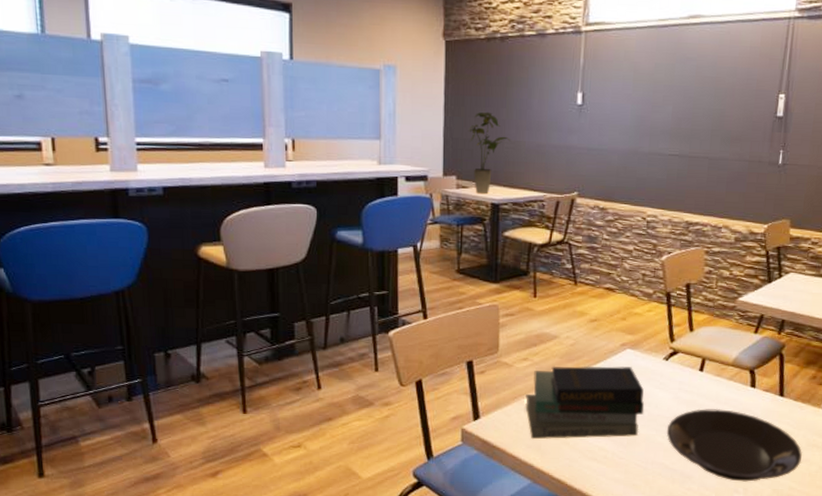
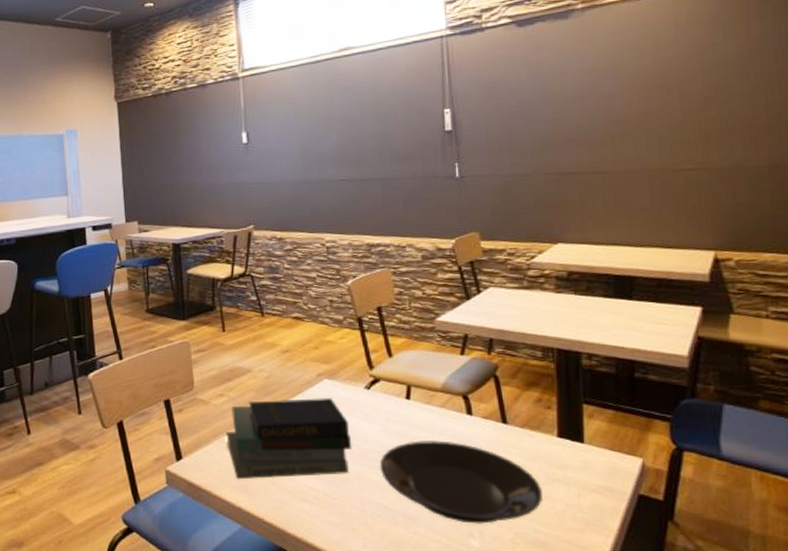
house plant: present [467,111,510,195] -> none [144,160,184,236]

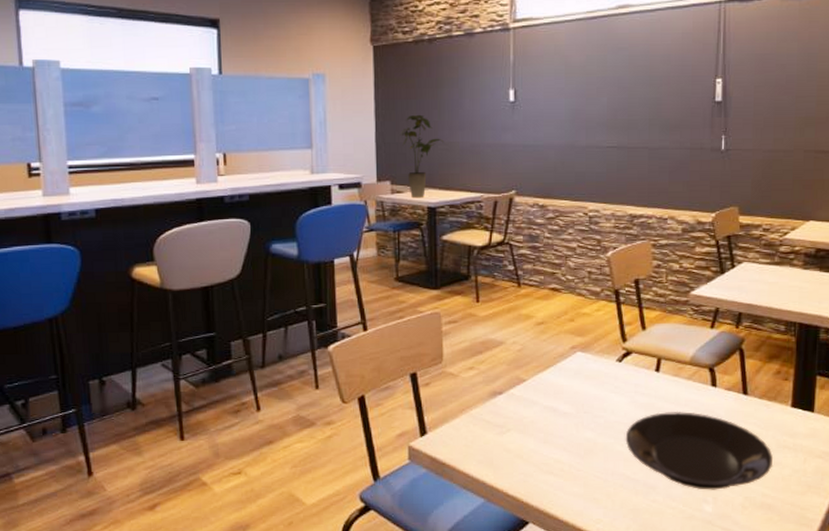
house plant: none [144,160,184,236] -> present [400,114,443,199]
books: present [226,398,352,480] -> none [474,371,600,454]

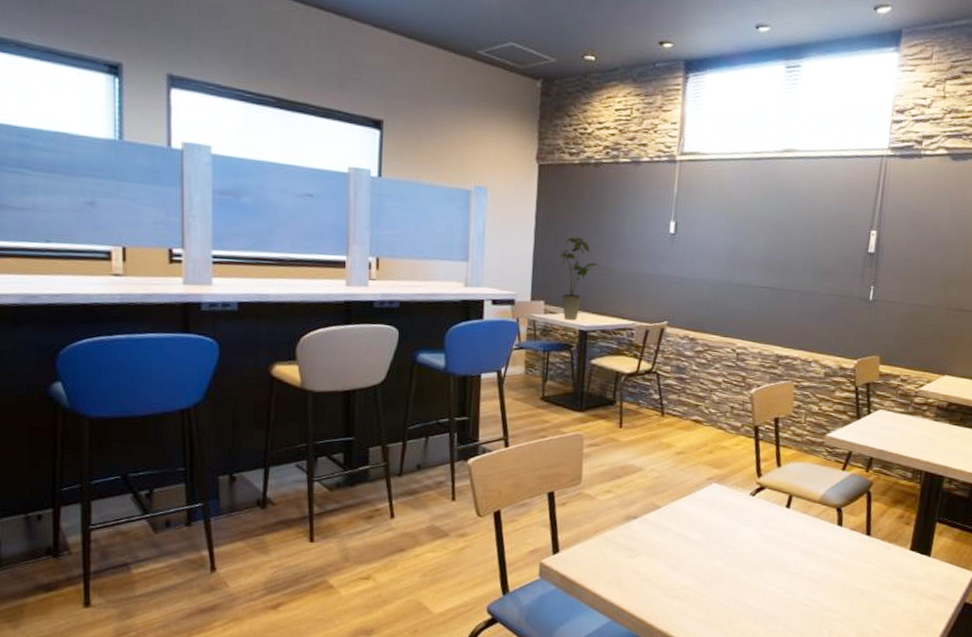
plate: present [625,411,774,490] -> none [751,546,889,624]

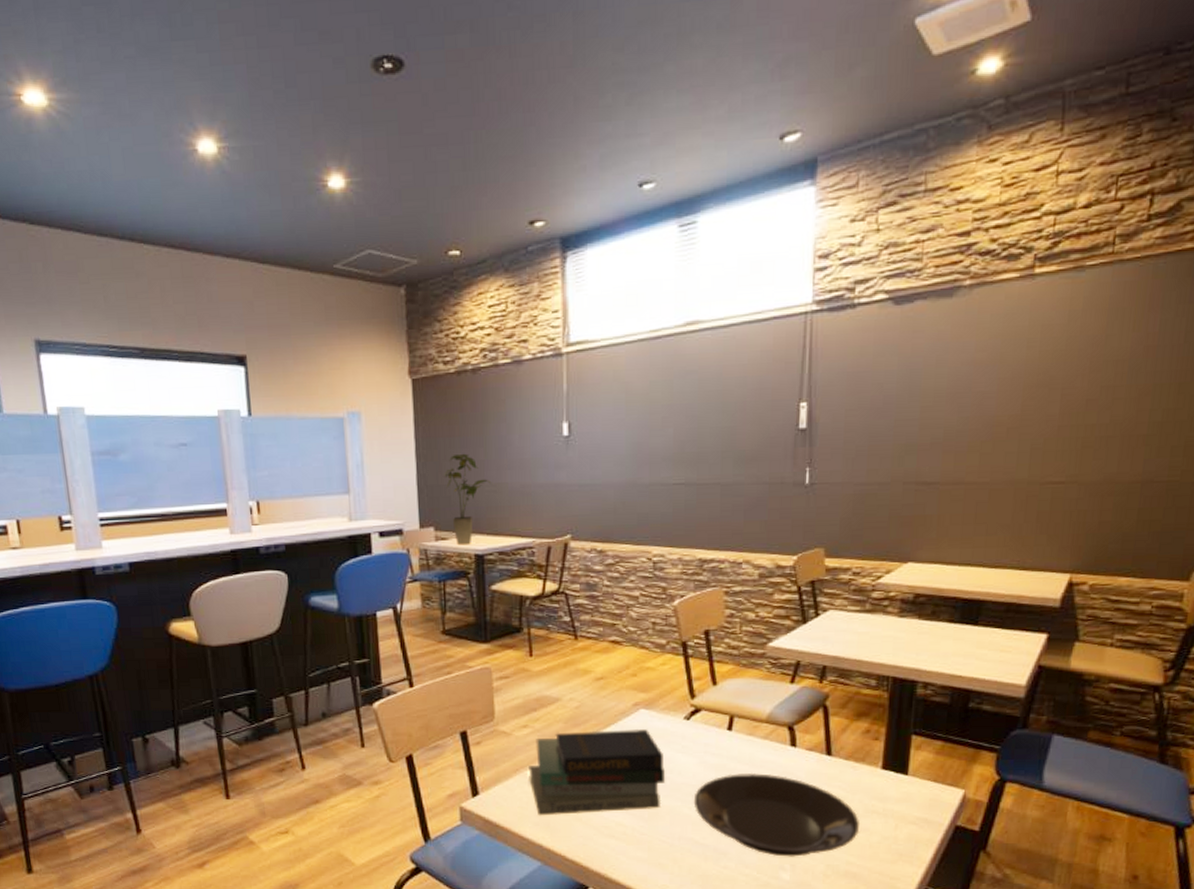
books: none [607,499,730,576] -> present [528,729,666,816]
plate: none [751,546,889,624] -> present [693,772,861,857]

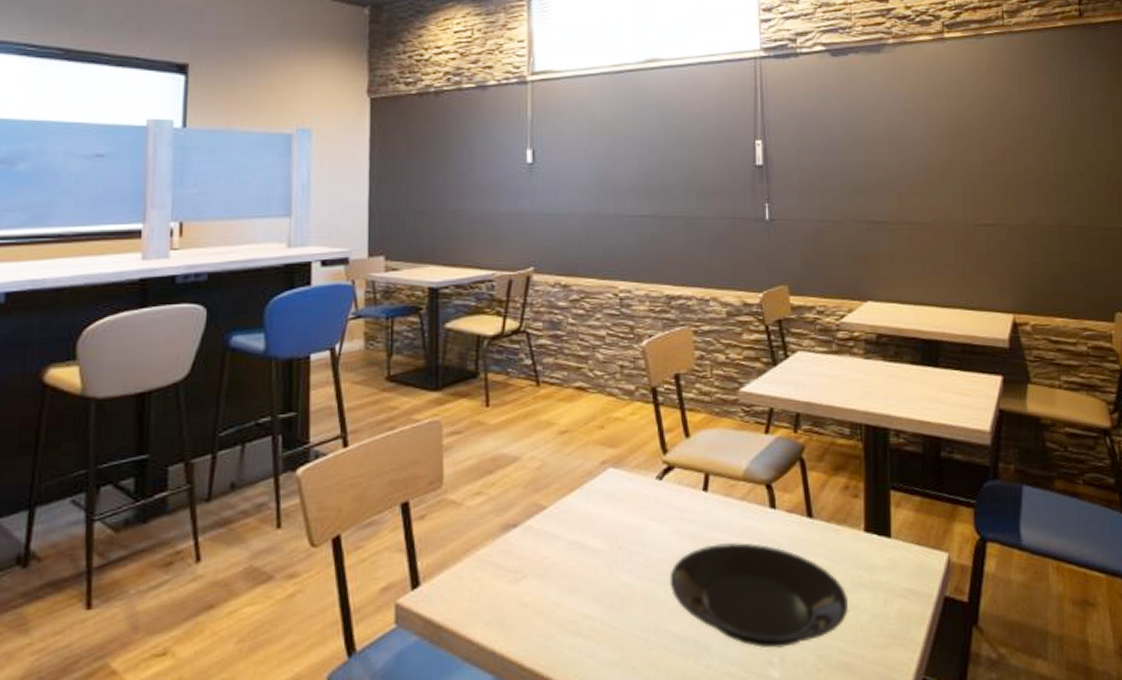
house plant: present [443,453,491,546] -> none [398,177,449,277]
books: present [528,729,666,816] -> none [481,492,638,611]

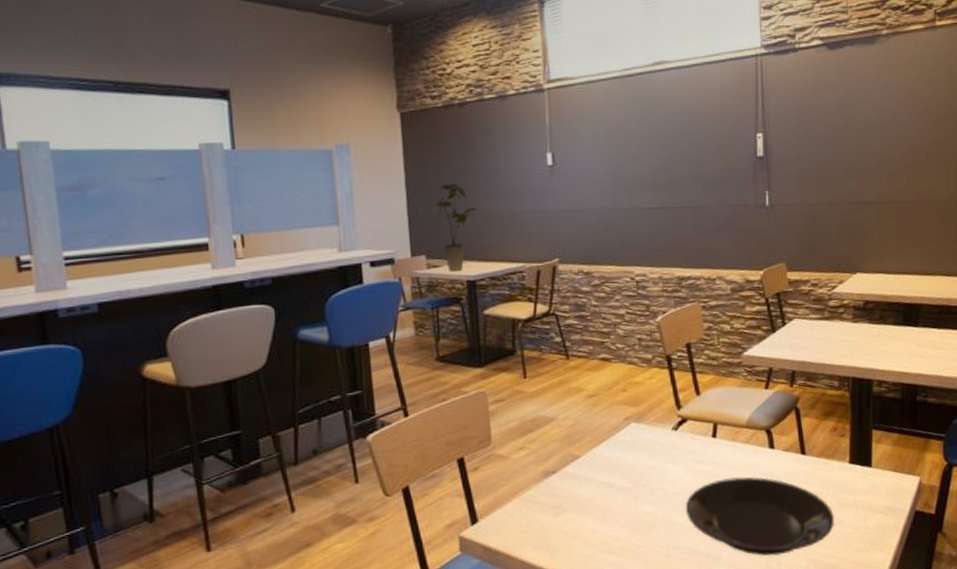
house plant: none [398,177,449,277] -> present [433,183,480,273]

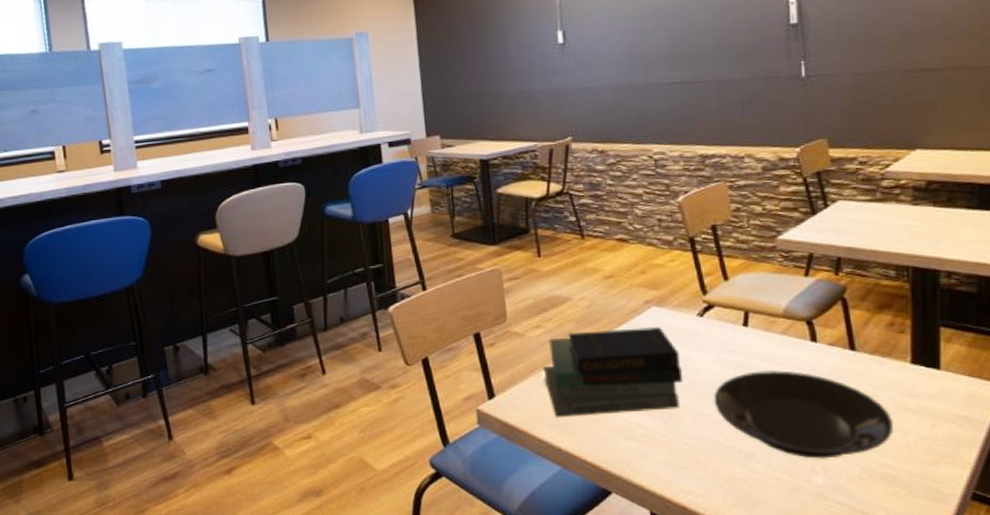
house plant: present [433,183,480,273] -> none [446,65,492,152]
books: none [527,442,659,539] -> present [543,327,684,418]

